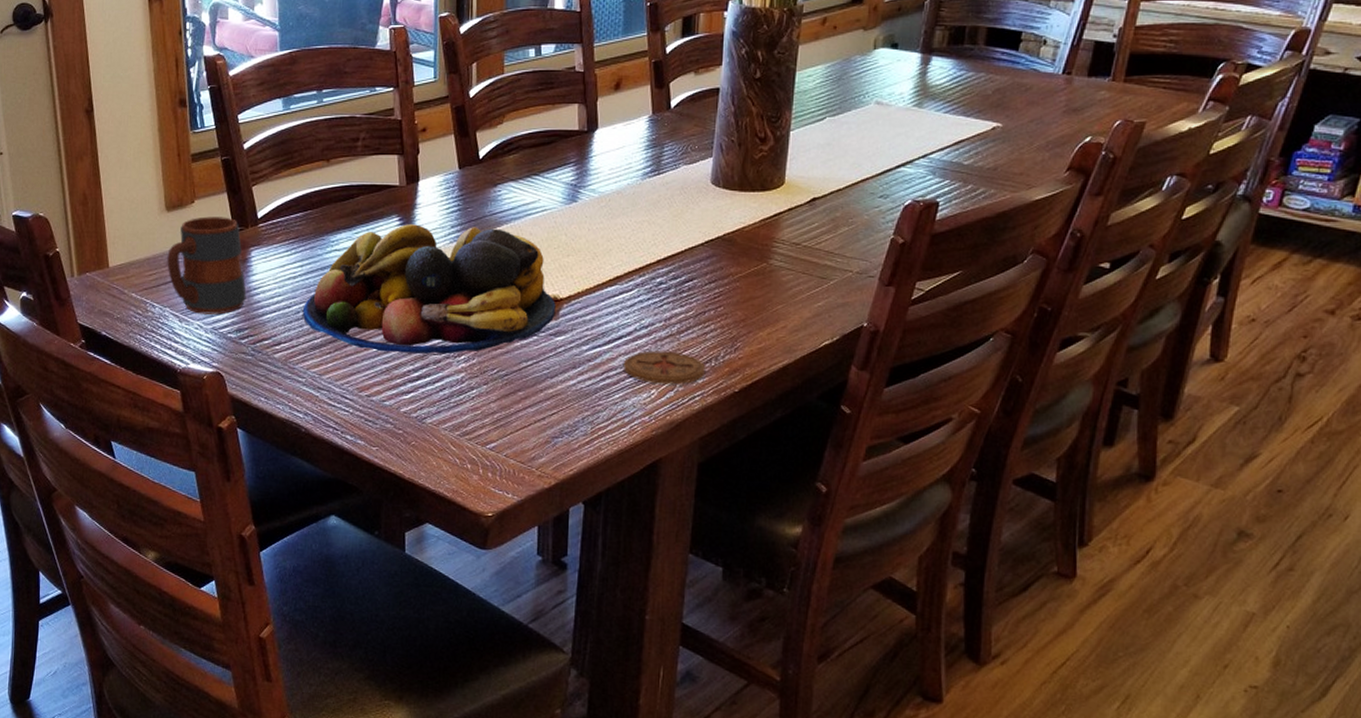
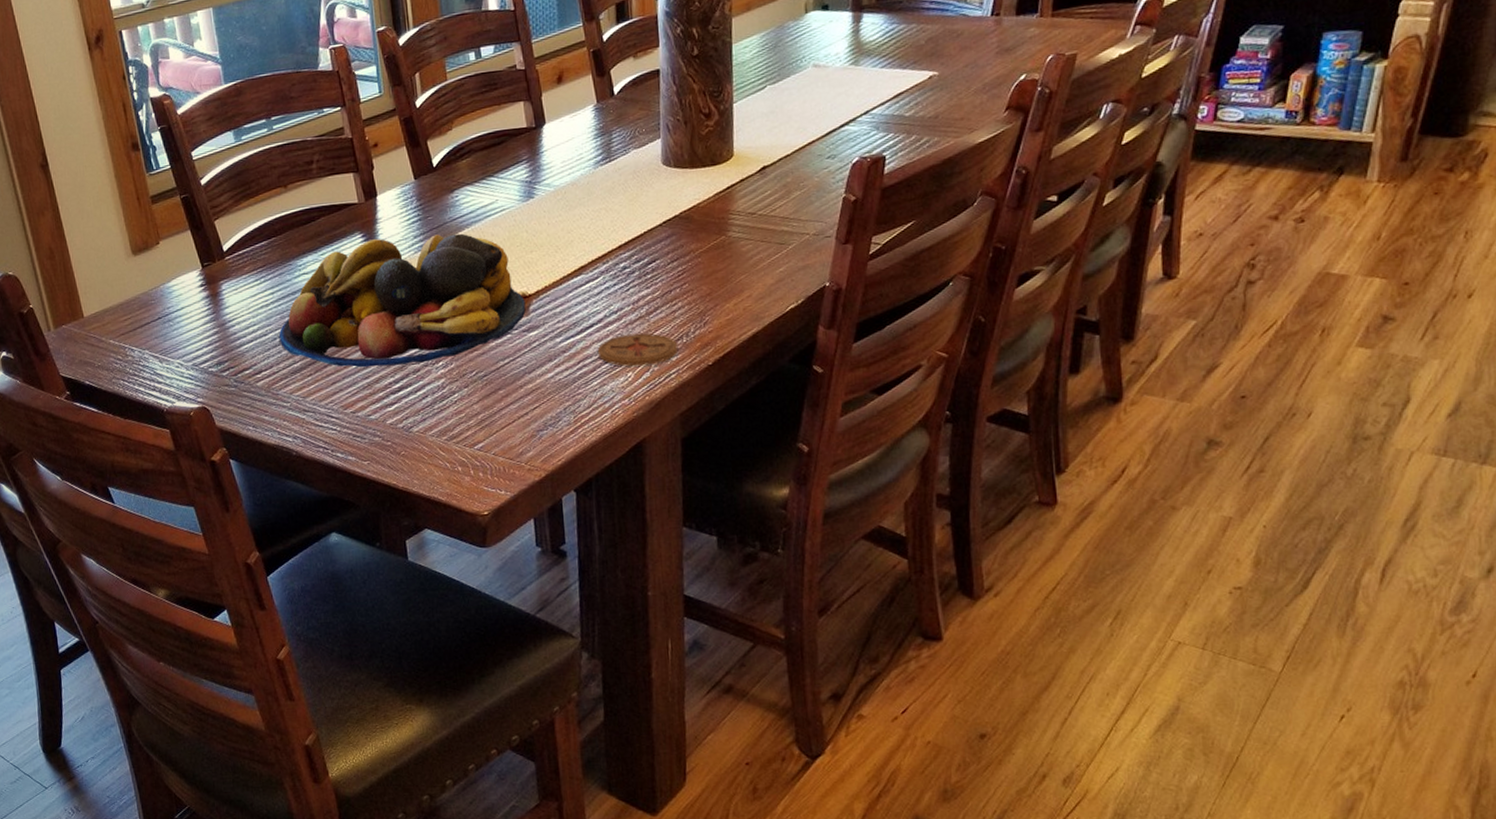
mug: present [167,216,246,316] -> none [139,254,223,353]

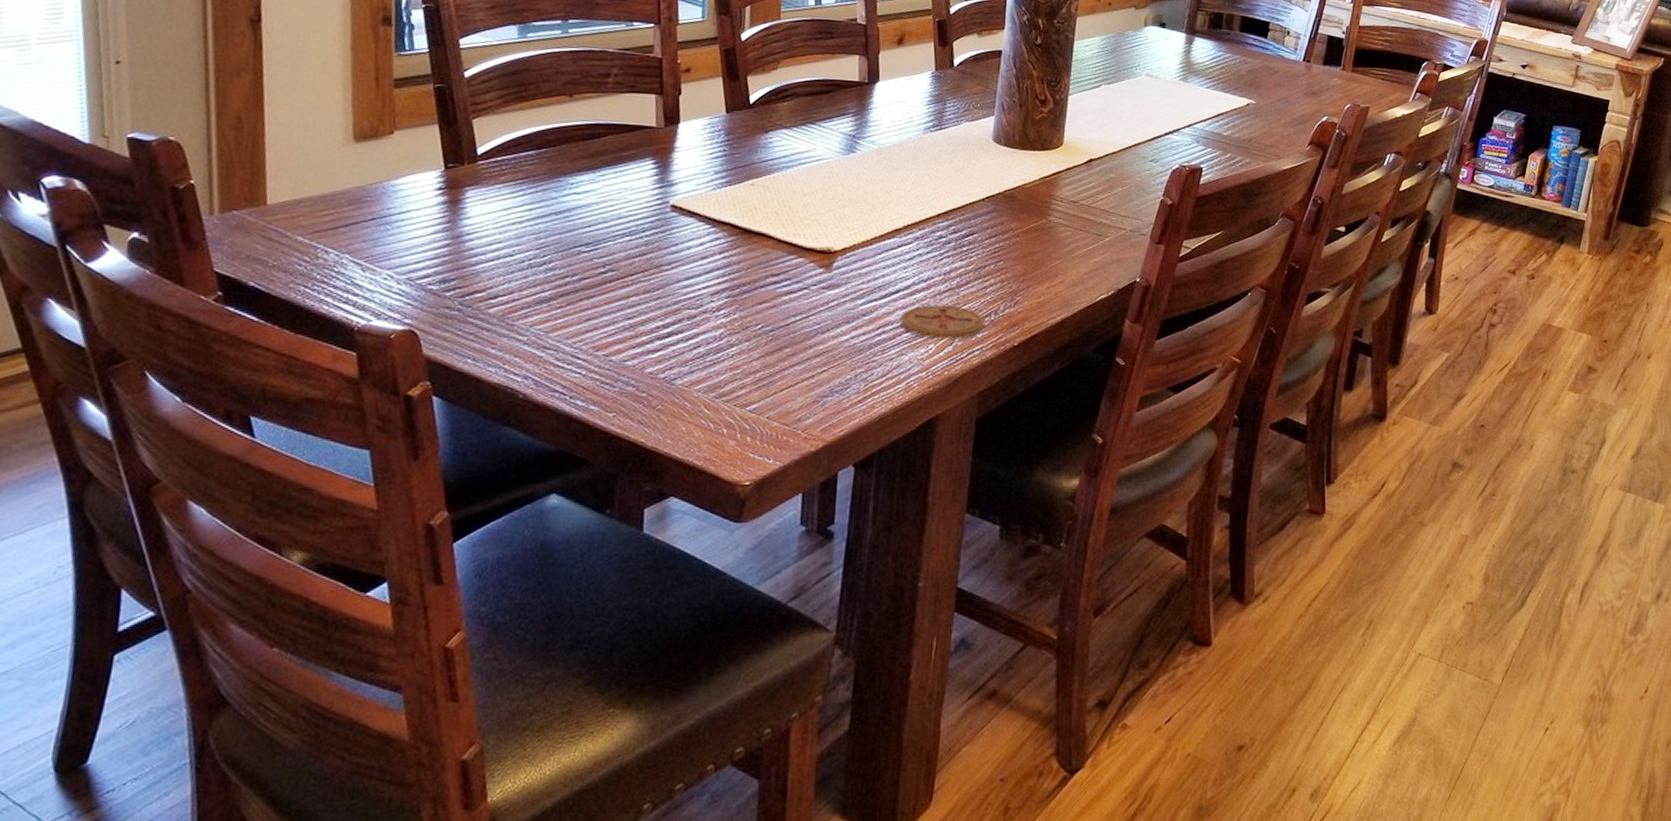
fruit bowl: present [278,233,526,368] -> none [528,168,829,309]

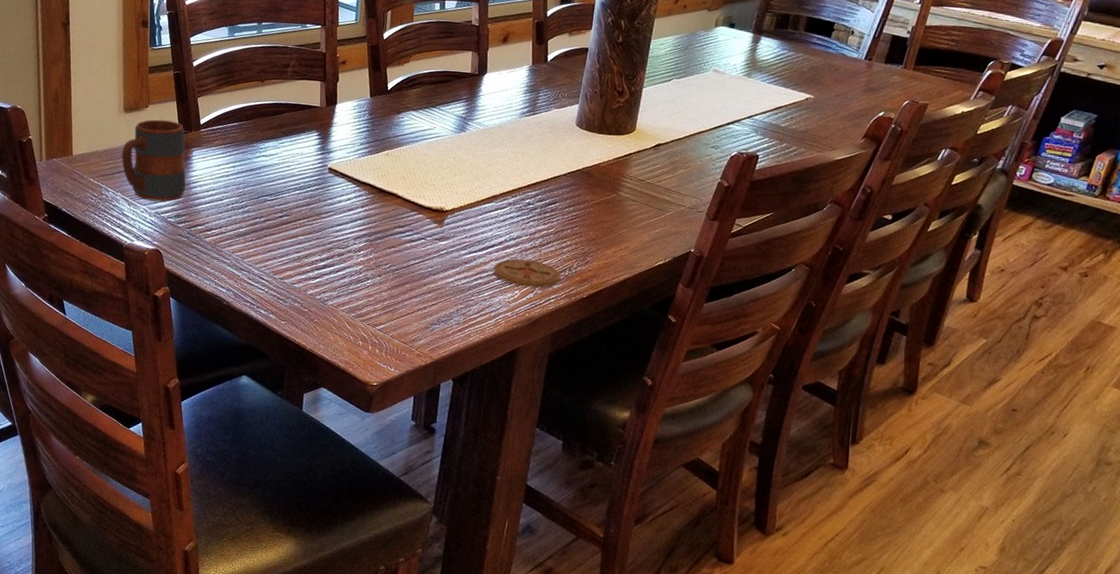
mug: none [350,150,457,264] -> present [121,119,186,202]

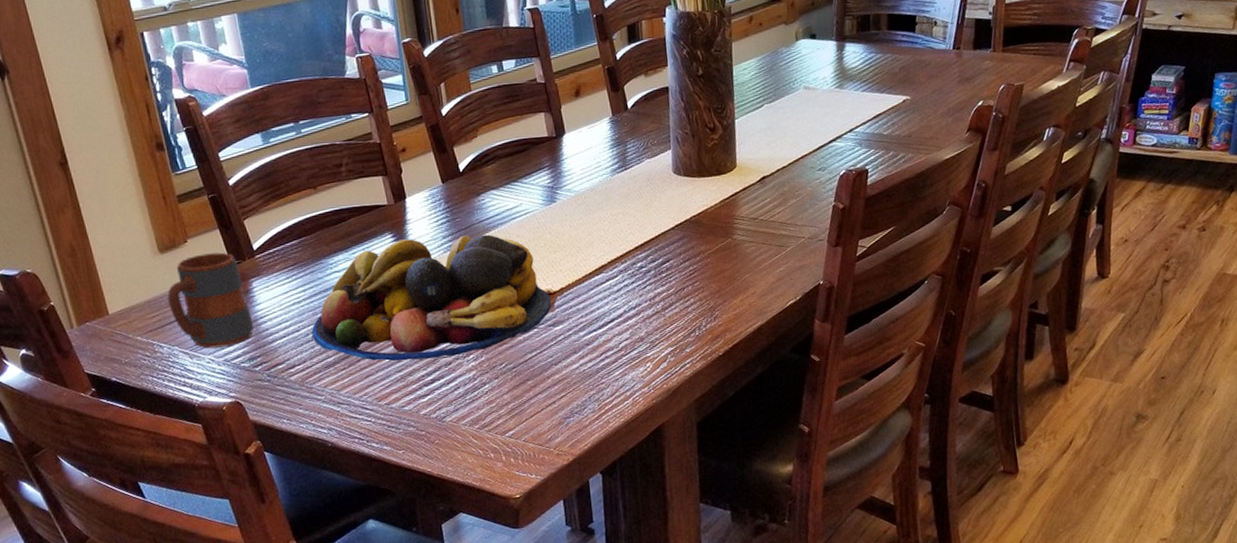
fruit bowl: none [231,139,442,249] -> present [311,234,551,362]
coaster: present [493,258,561,288] -> none [618,326,692,358]

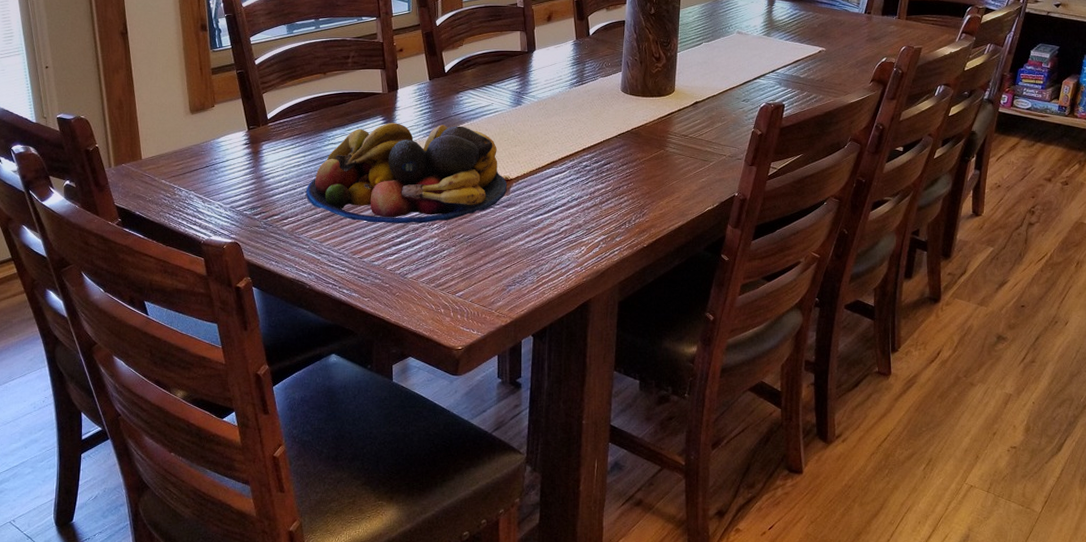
mug: present [167,252,254,349] -> none [192,118,259,197]

